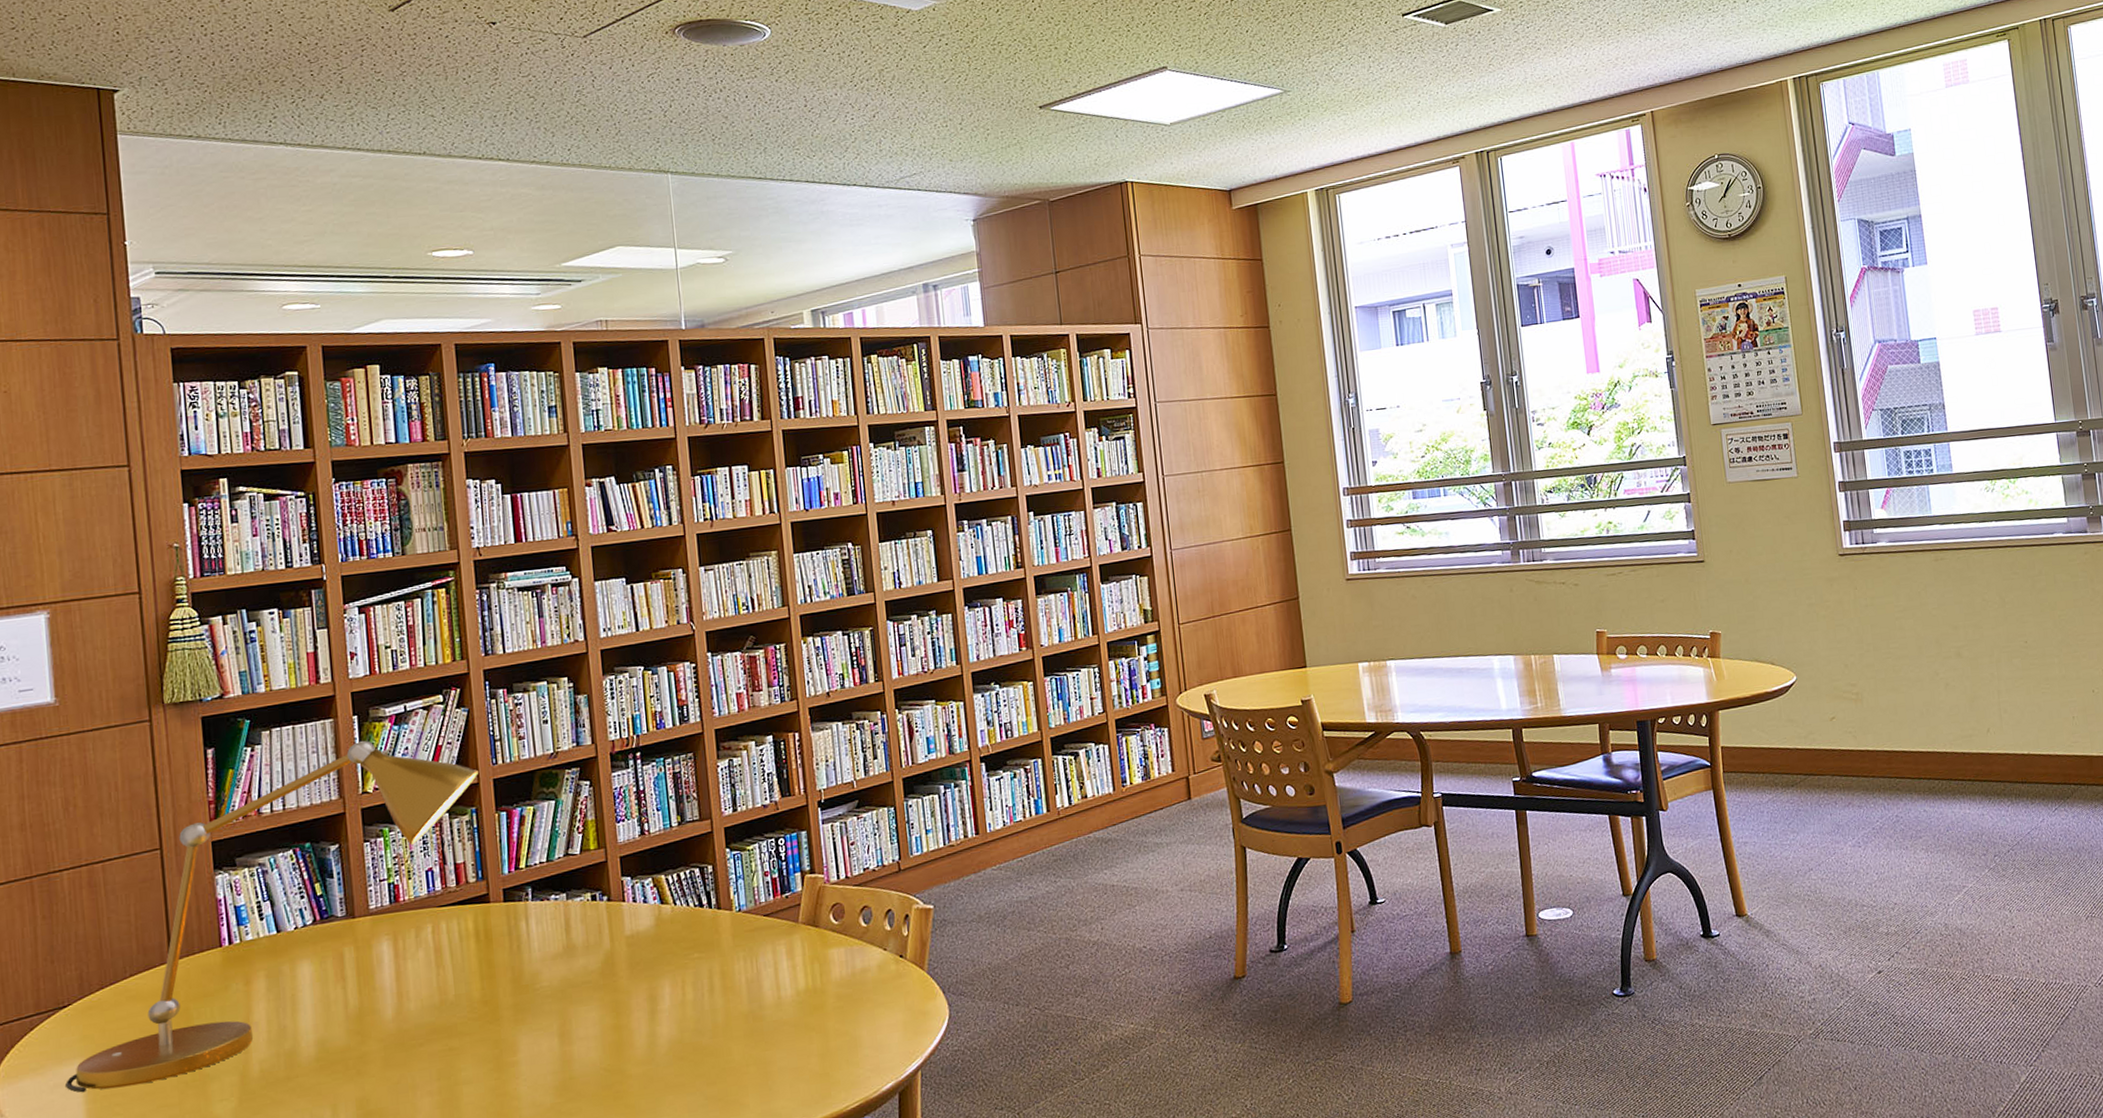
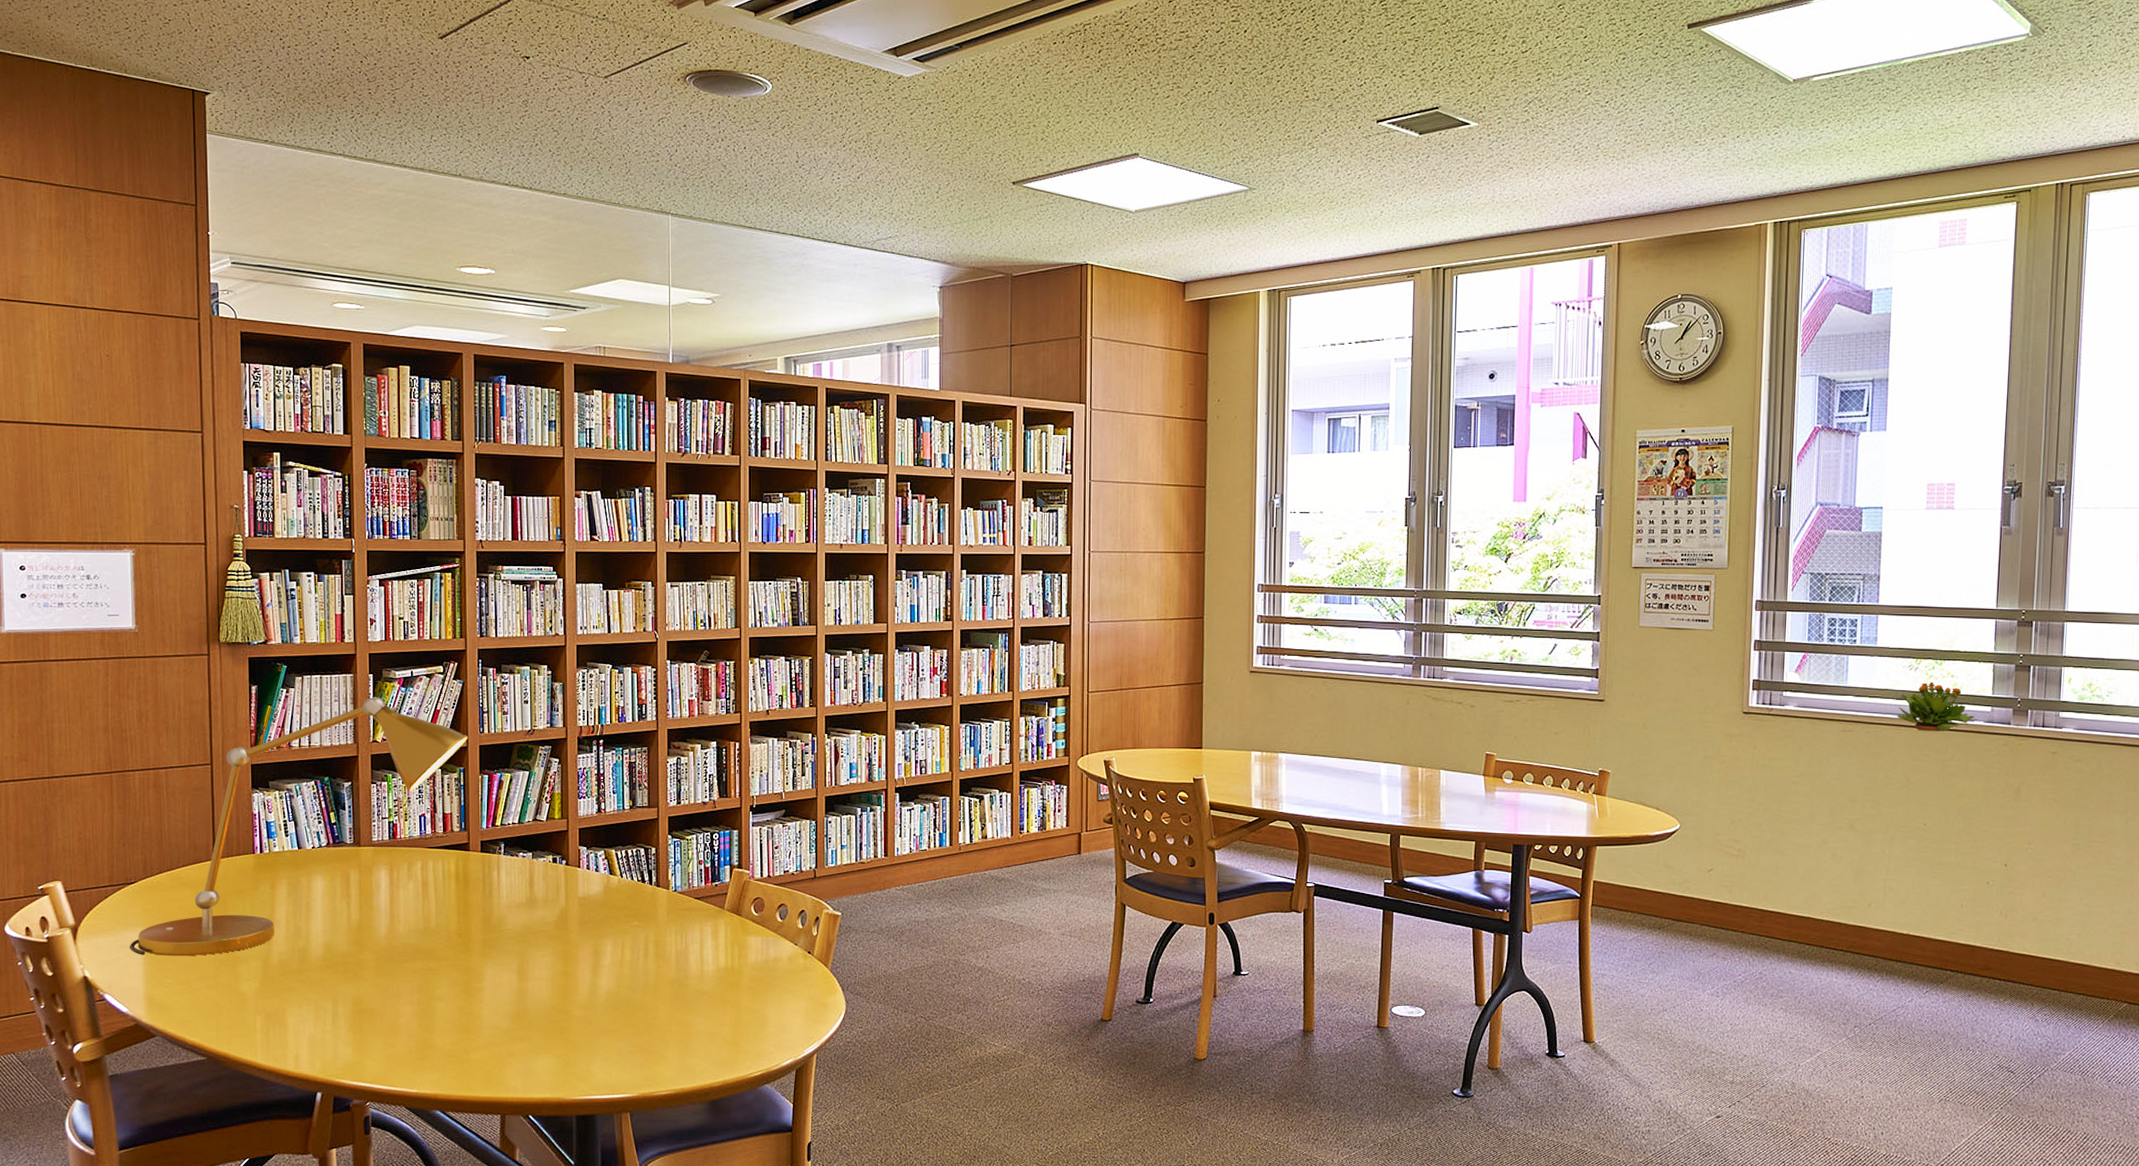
potted flower: none [1982,500,2053,550] -> present [1896,682,1974,731]

